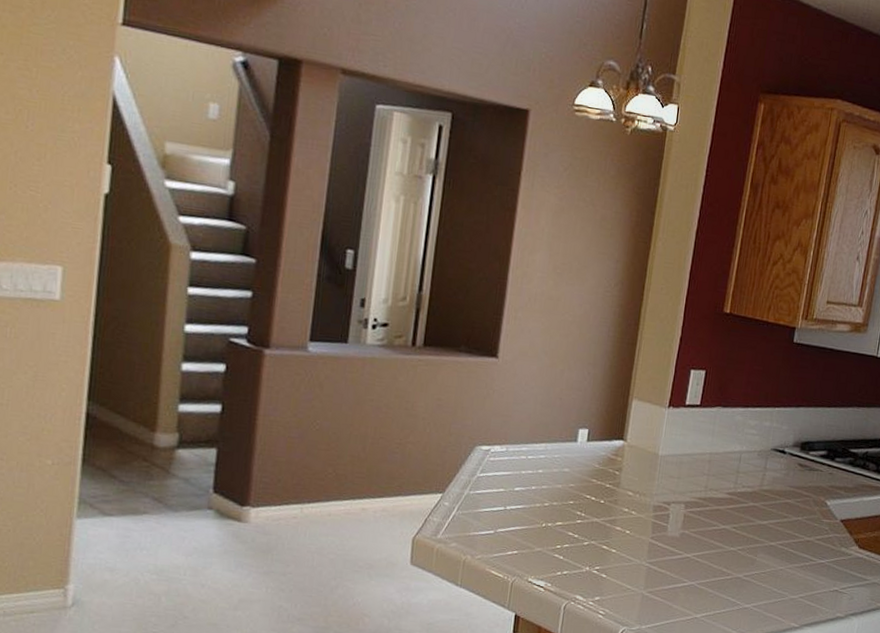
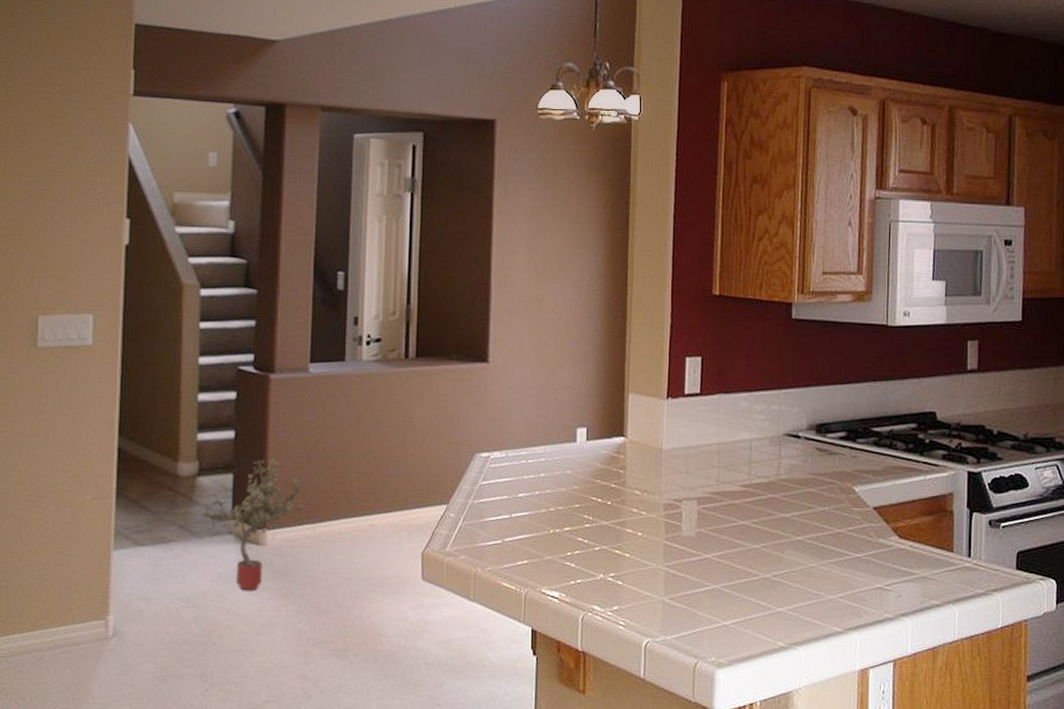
potted tree: none [179,436,294,566] -> present [201,459,304,590]

